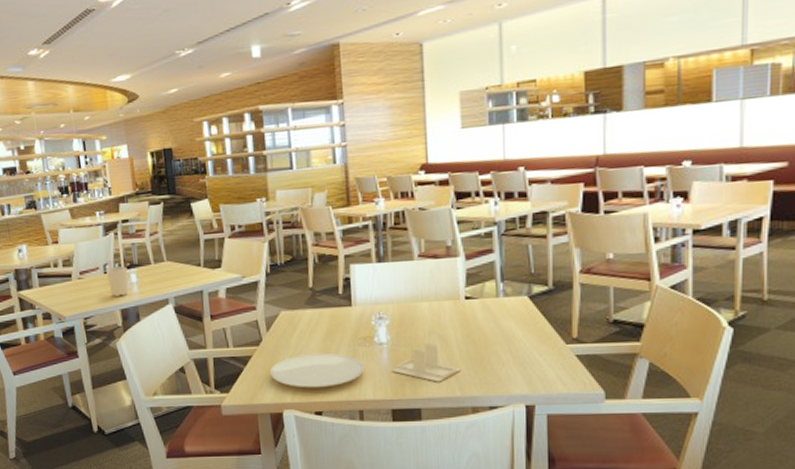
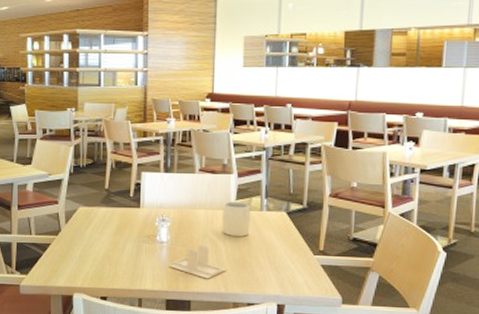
plate: present [269,352,365,388] -> none [65,245,147,276]
mug: none [450,289,486,330] -> present [222,201,251,237]

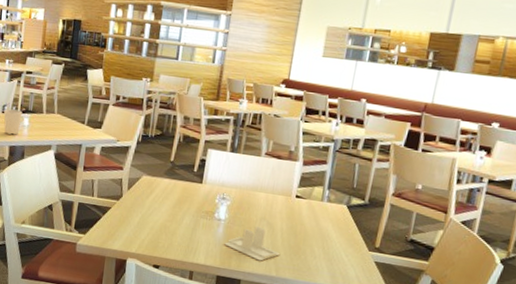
mug: present [222,201,251,237] -> none [280,188,312,224]

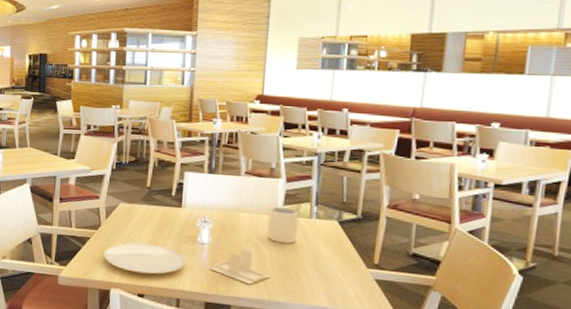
plate: none [122,215,203,247] -> present [103,243,186,275]
mug: none [280,188,312,224] -> present [267,206,299,244]

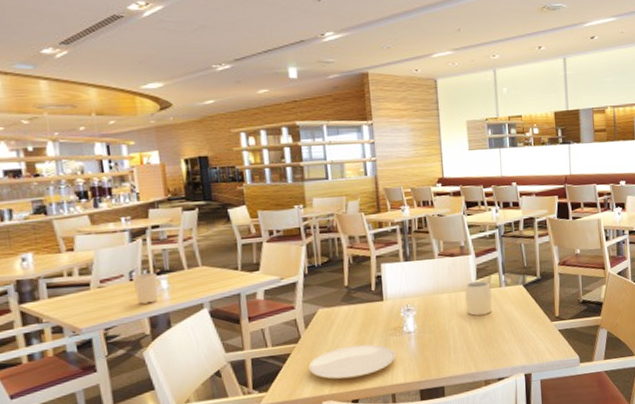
napkin holder: present [210,248,270,285] -> none [420,328,474,362]

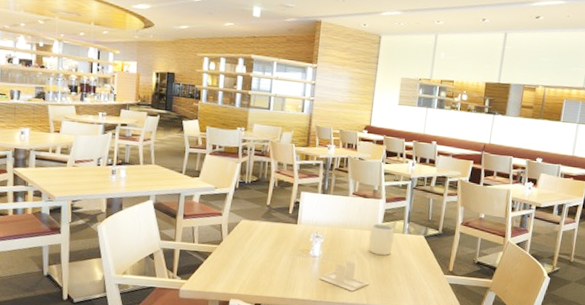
cup: present [132,273,159,305] -> none [99,161,119,188]
plate: present [308,344,396,380] -> none [224,256,300,285]
napkin holder: none [420,328,474,362] -> present [320,260,369,292]

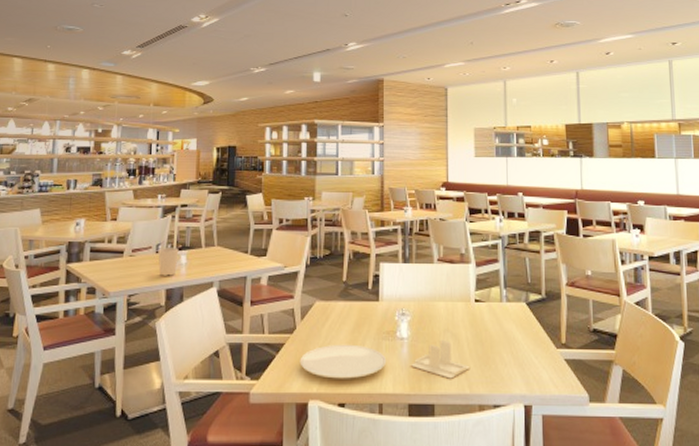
cup: none [99,161,119,188] -> present [158,248,179,277]
plate: none [224,256,300,285] -> present [300,344,387,379]
mug: present [368,223,395,255] -> none [463,293,491,330]

